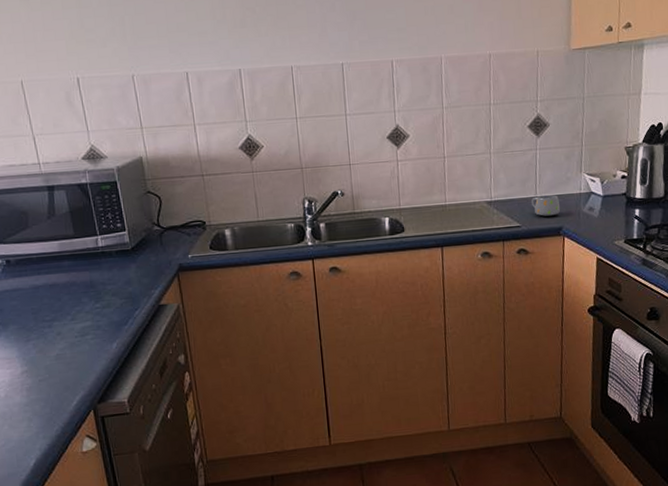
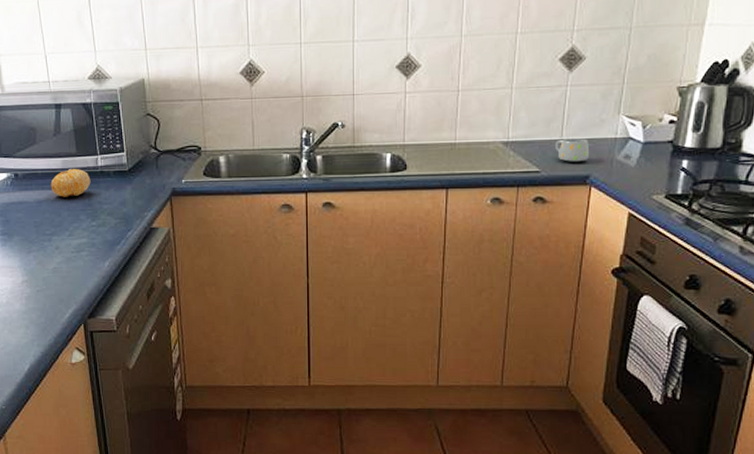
fruit: none [47,251,92,281] -> present [50,169,91,197]

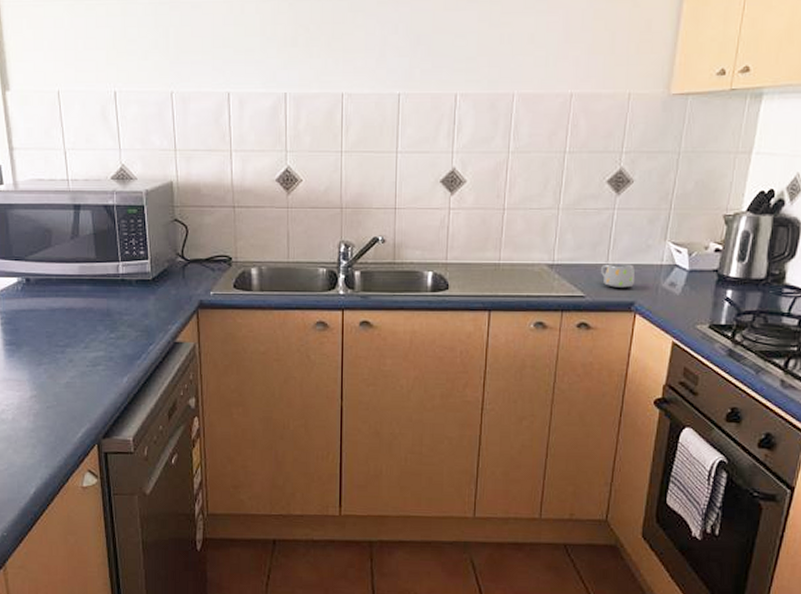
fruit: present [50,169,91,197] -> none [66,276,111,306]

